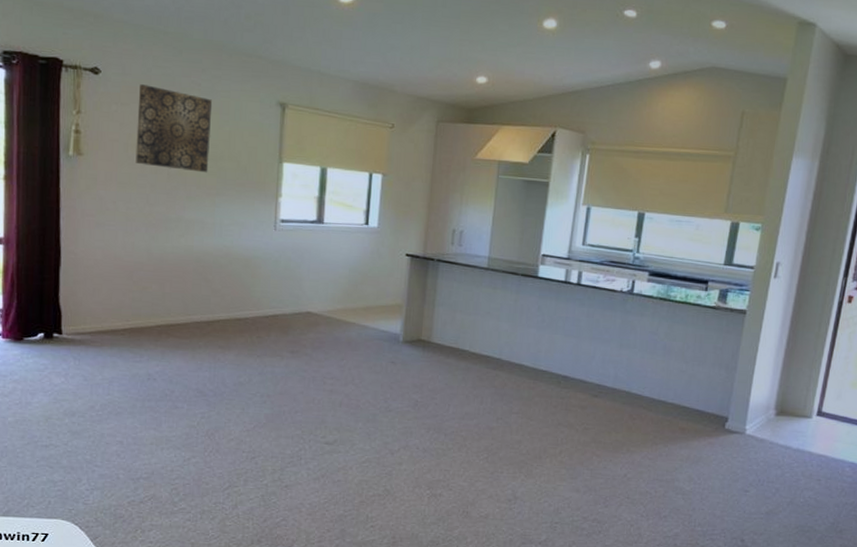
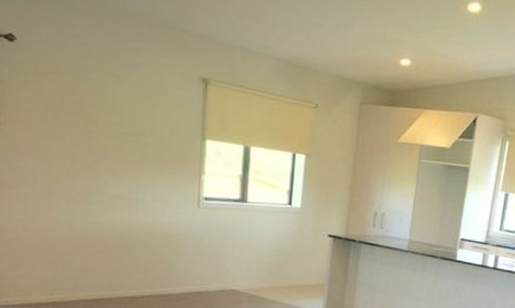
wall art: present [135,84,213,173] -> none [55,53,133,148]

